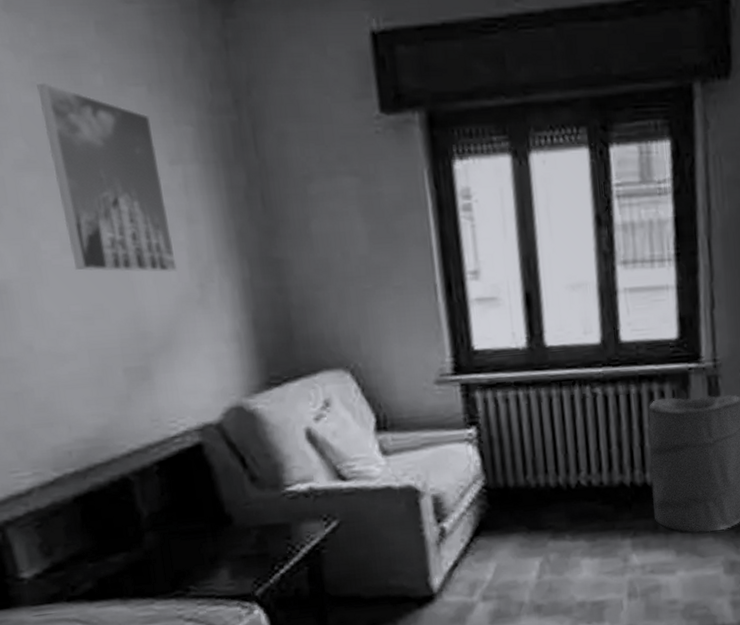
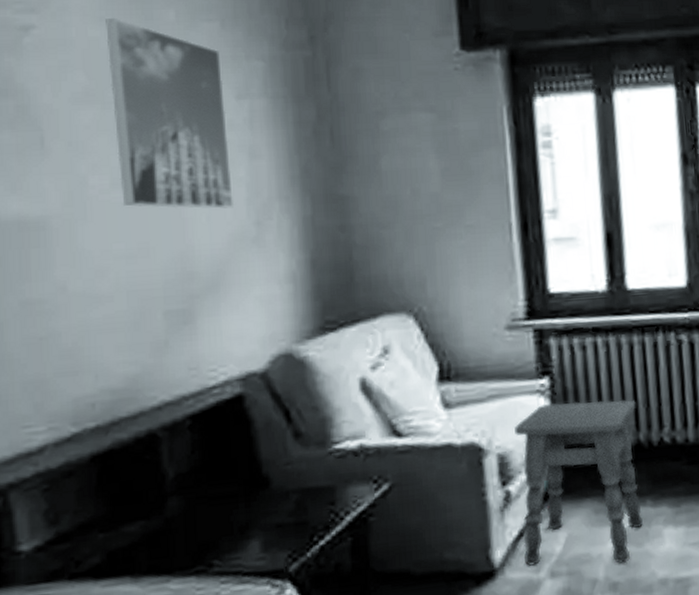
side table: none [446,447,563,591] -> present [514,399,643,566]

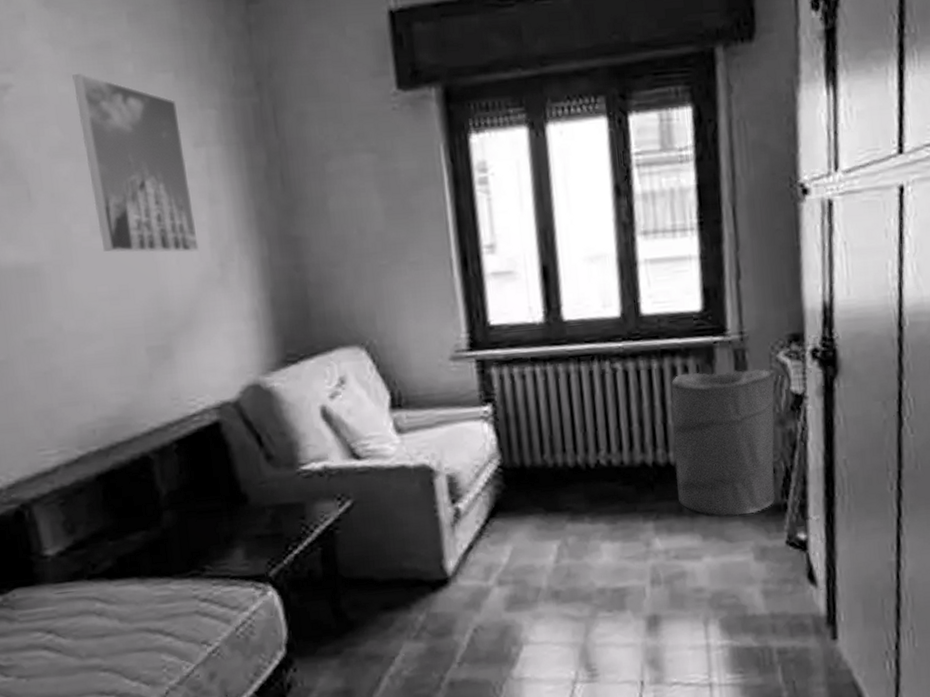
side table: present [514,399,643,566] -> none [461,425,582,575]

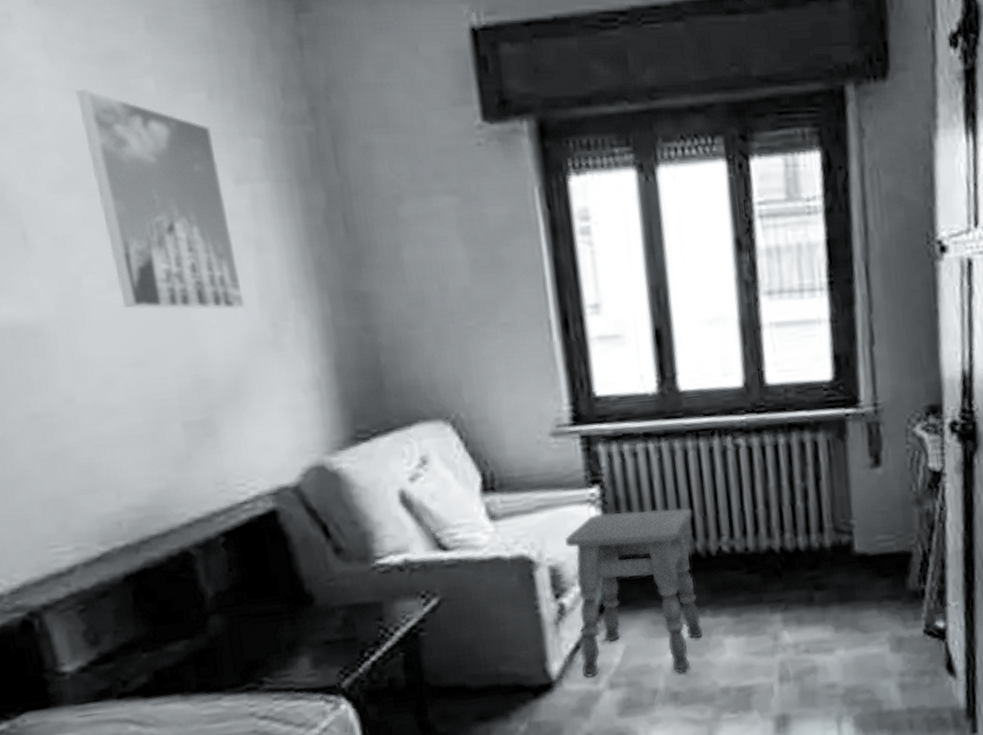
side table: none [461,425,582,575] -> present [565,508,703,678]
laundry hamper: present [671,369,776,516] -> none [800,444,913,604]

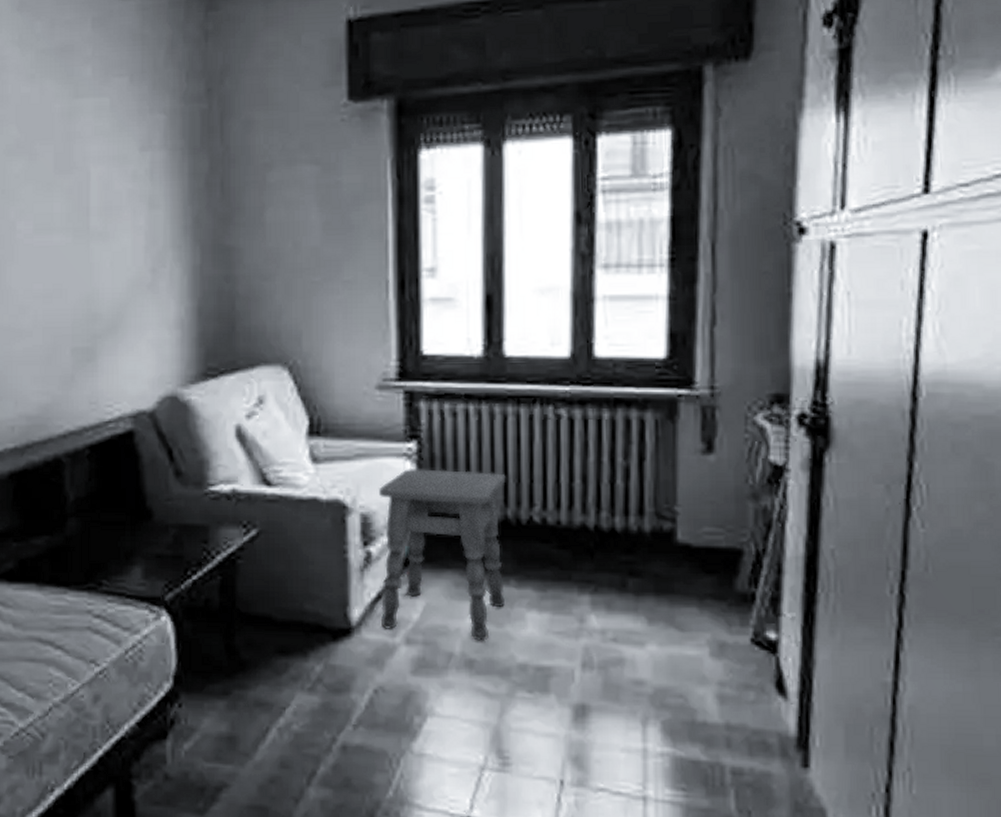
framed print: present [76,88,246,310] -> none [35,74,134,255]

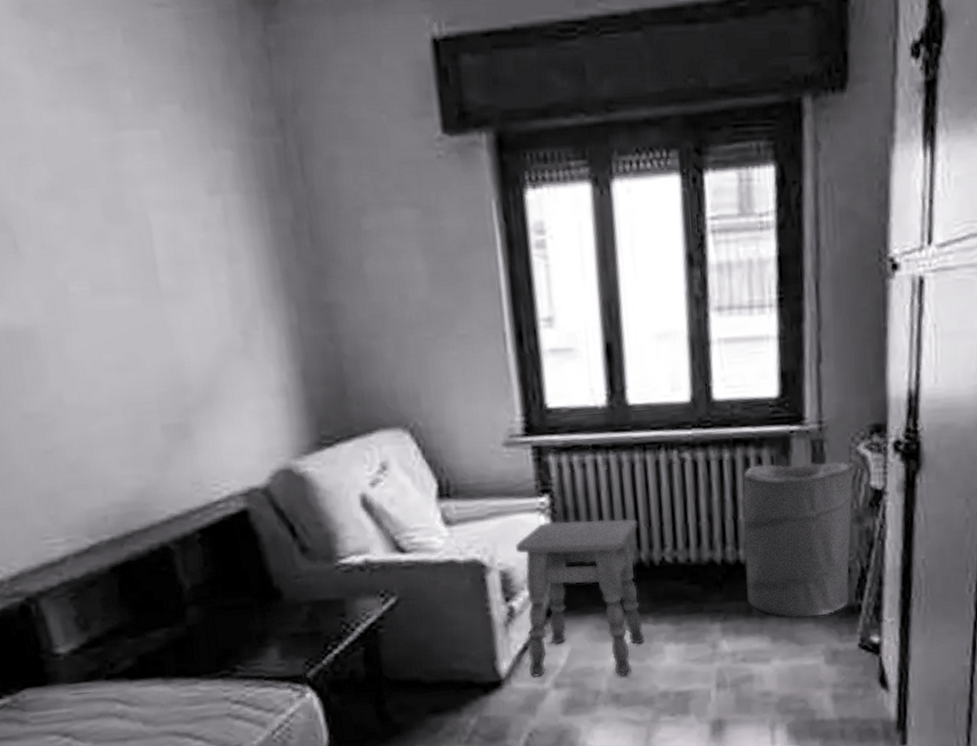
laundry hamper: none [621,428,747,600] -> present [743,462,852,617]

